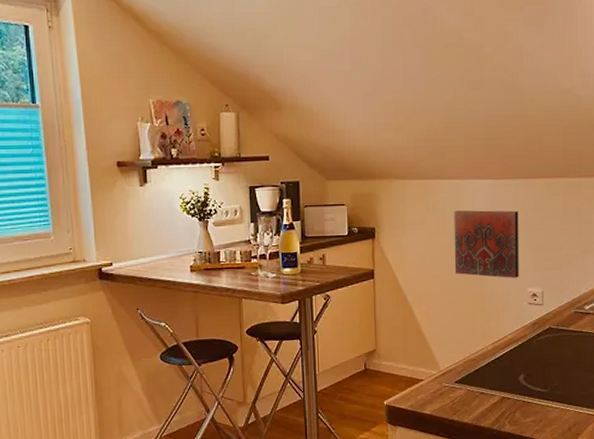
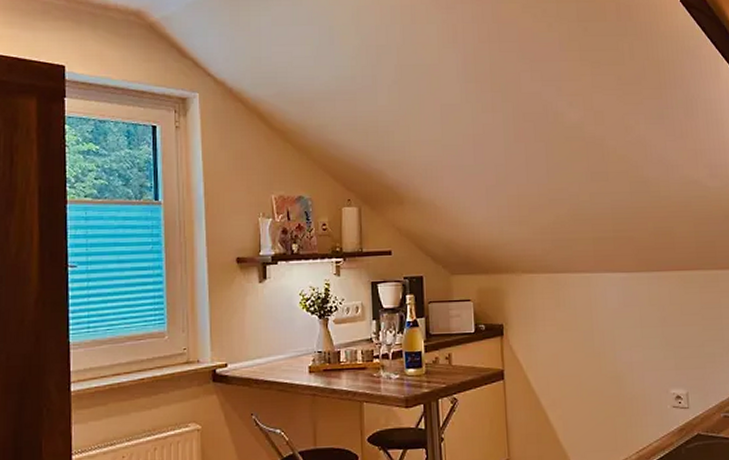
decorative tile: present [454,210,519,278] -> none [585,305,660,379]

